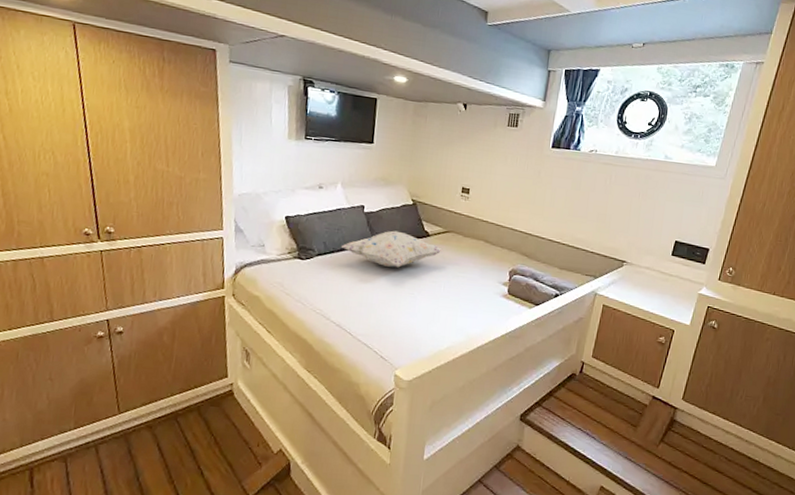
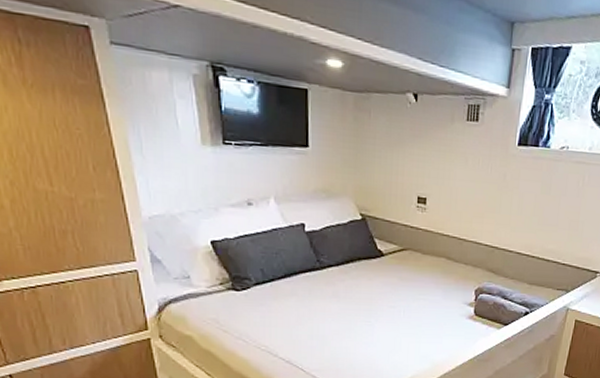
decorative pillow: present [342,230,443,268] -> none [283,251,400,294]

